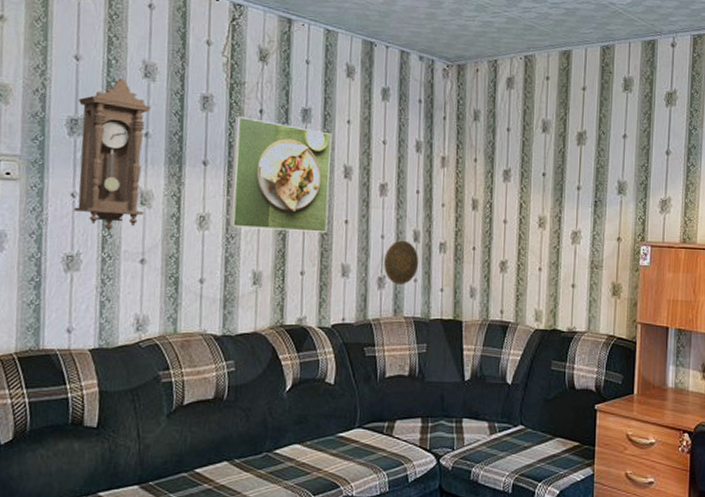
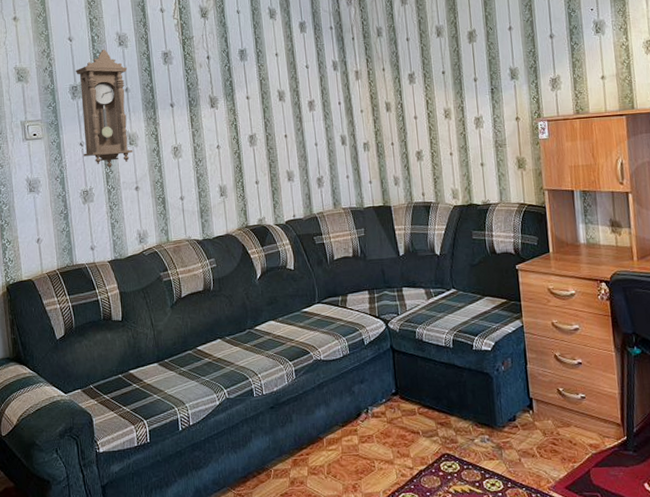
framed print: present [228,116,332,232] -> none [189,64,272,153]
decorative plate: present [384,240,419,285] -> none [320,145,349,183]

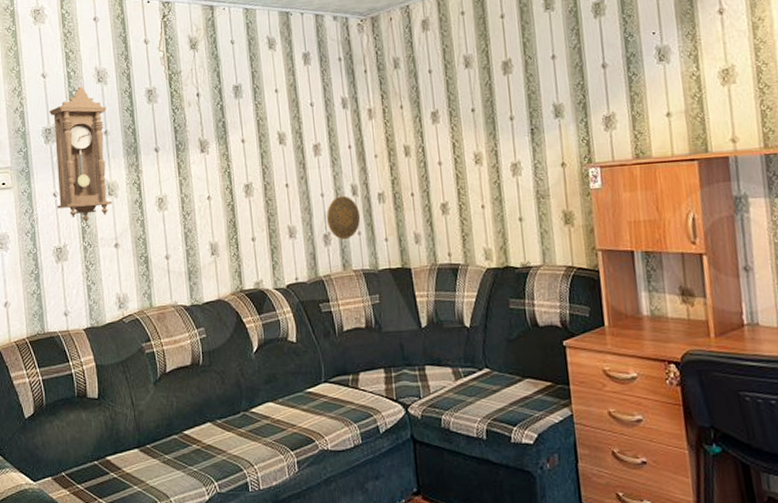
decorative plate: none [320,145,349,183] -> present [327,195,361,240]

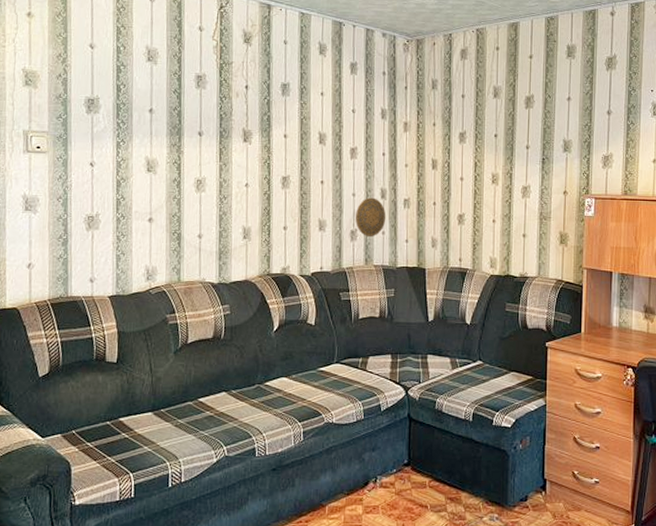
pendulum clock: present [48,86,113,223] -> none [93,62,154,195]

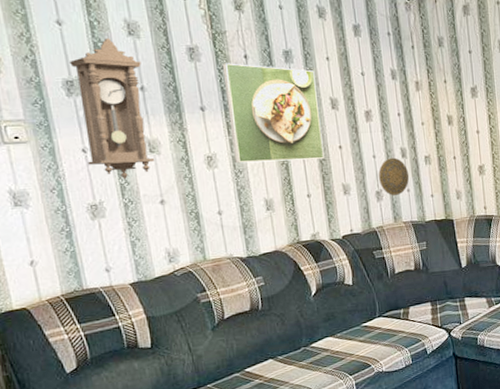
pendulum clock: none [93,62,154,195] -> present [69,38,155,180]
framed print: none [221,92,308,192] -> present [222,63,324,164]

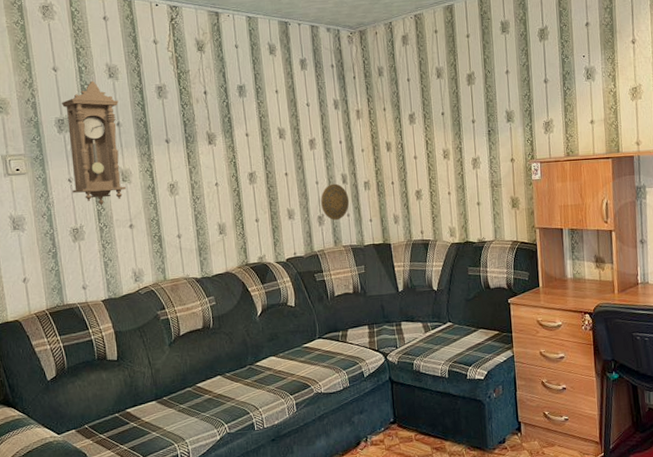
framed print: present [222,63,324,164] -> none [185,99,272,191]

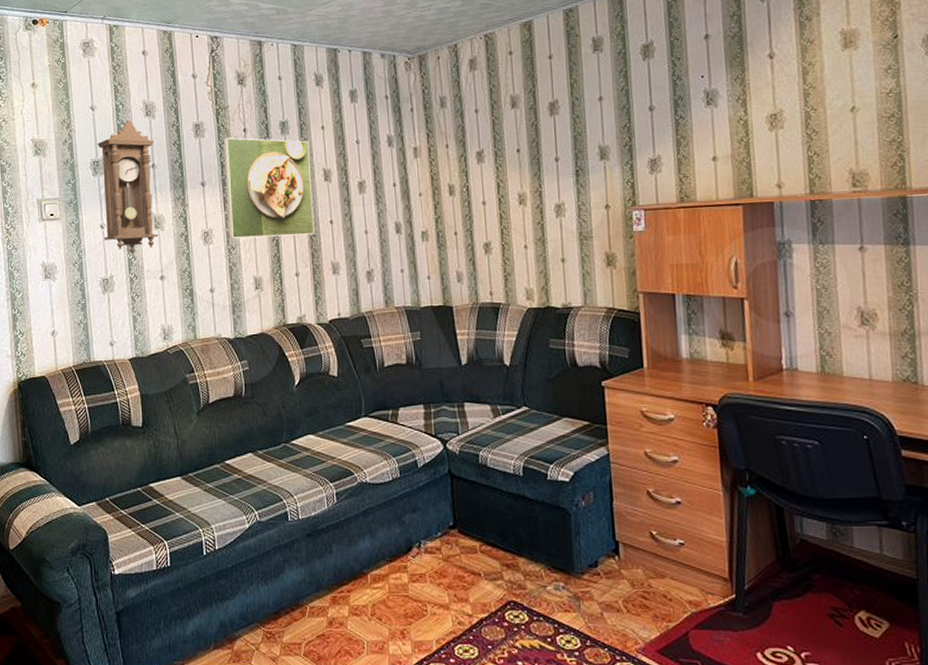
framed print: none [185,99,272,191] -> present [223,137,315,240]
decorative plate: present [321,183,350,221] -> none [370,233,404,277]

